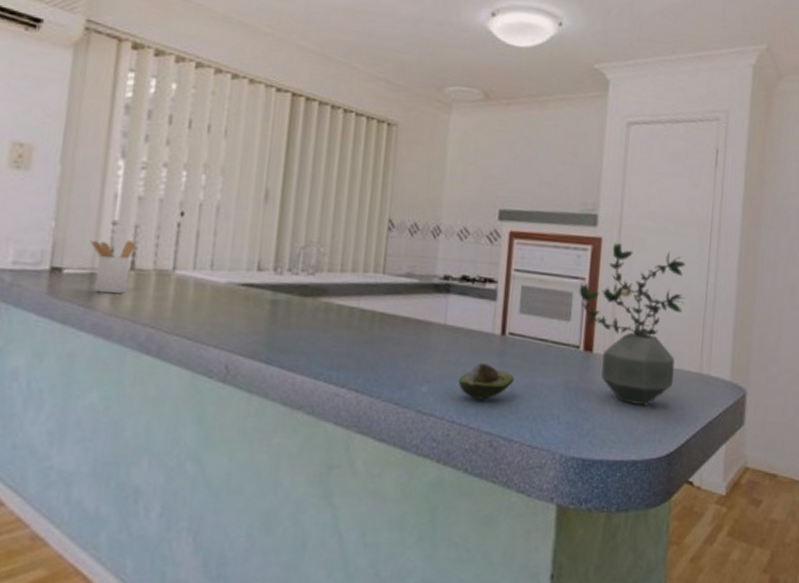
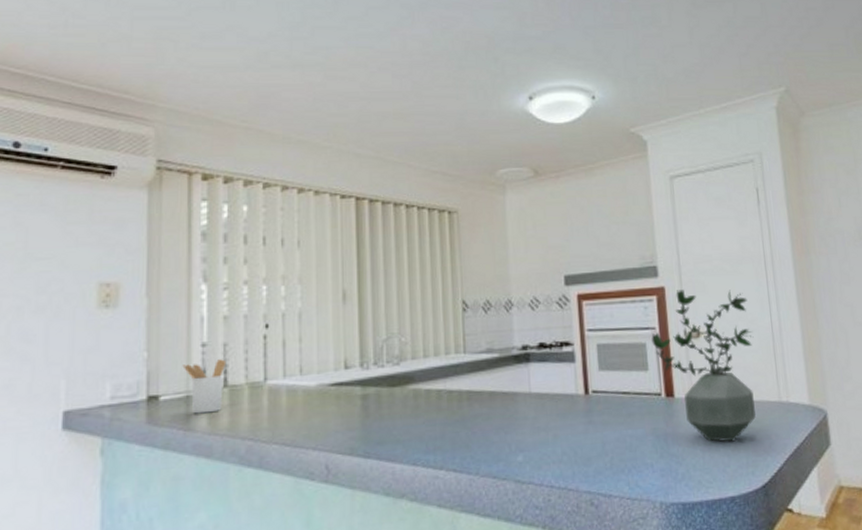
fruit: present [458,363,515,400] -> none [551,424,605,461]

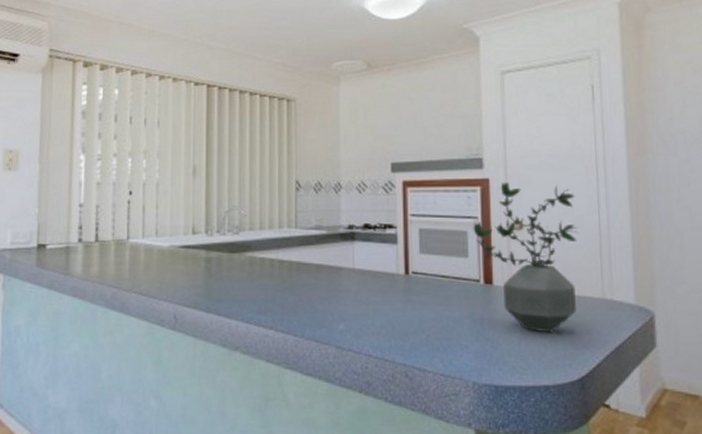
utensil holder: present [182,359,227,414] -> none [64,218,98,262]

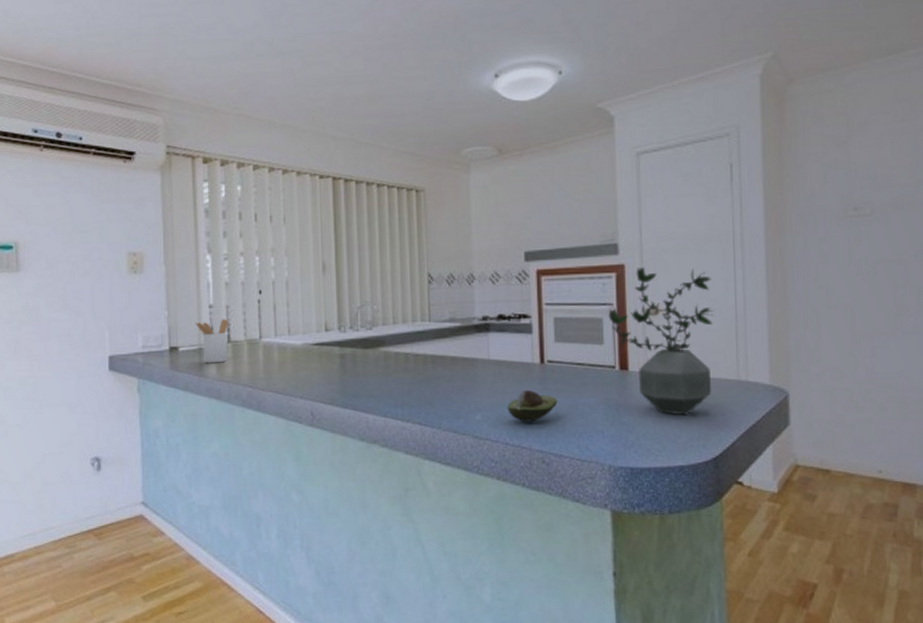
utensil holder: none [64,218,98,262] -> present [195,319,229,363]
fruit: none [371,301,422,334] -> present [507,390,558,422]

